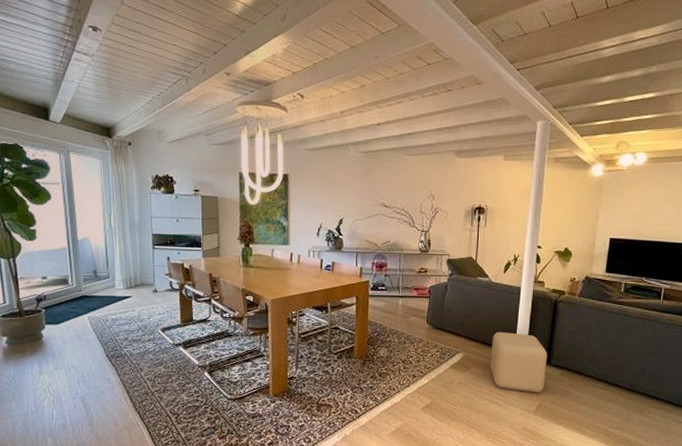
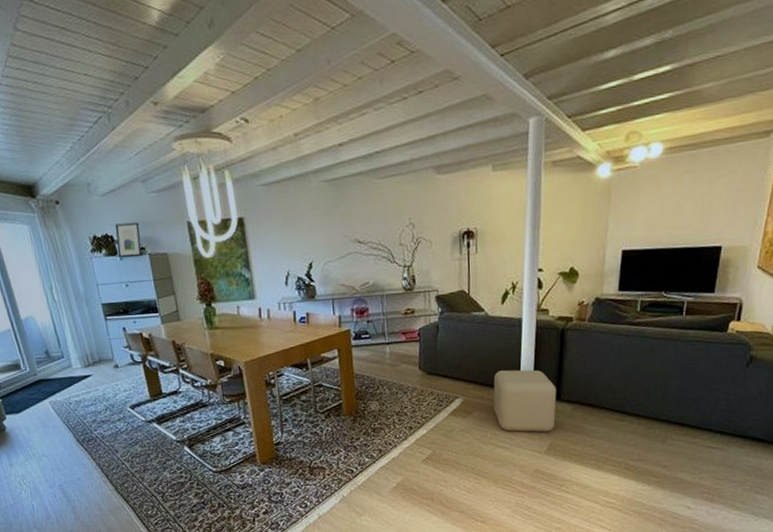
picture frame: none [174,167,197,196] -> present [115,222,142,257]

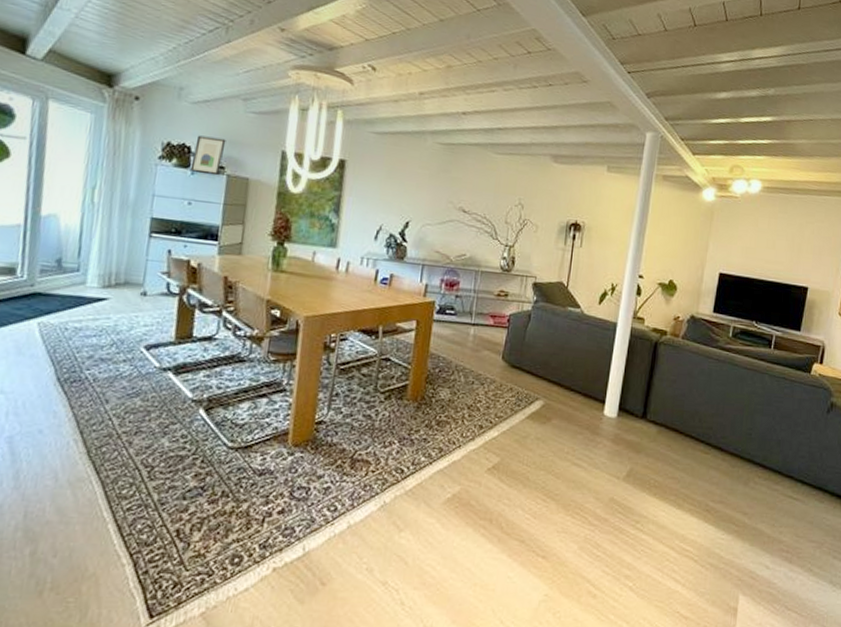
cube: present [493,369,557,433] -> none [575,376,644,455]

